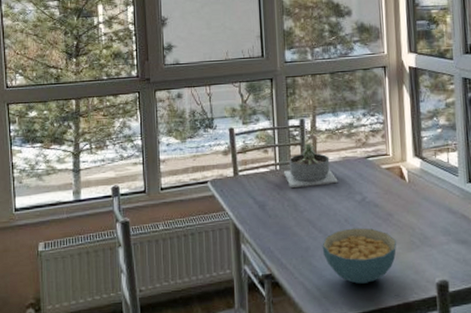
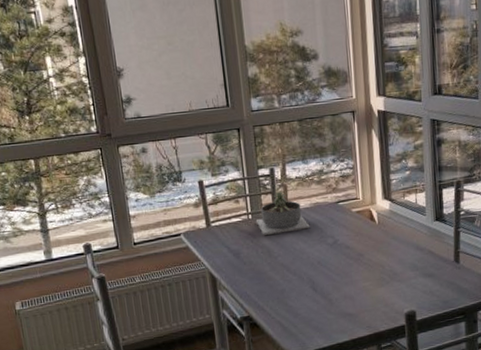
cereal bowl: present [322,227,397,285] -> none [296,268,368,320]

